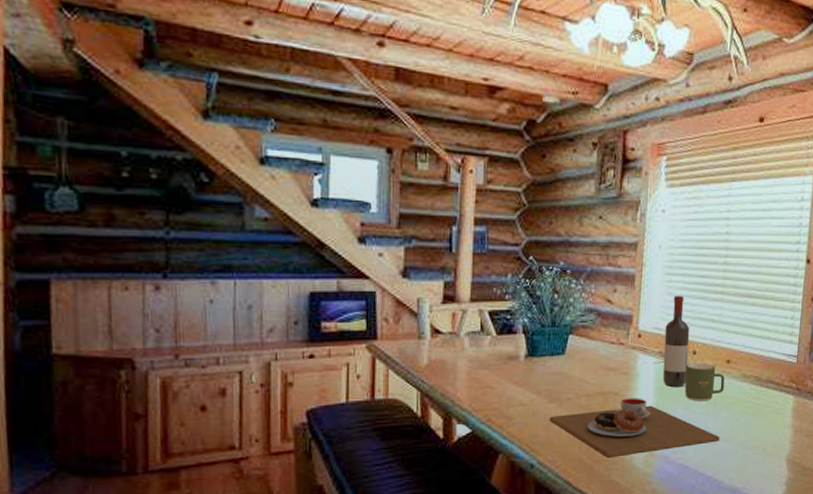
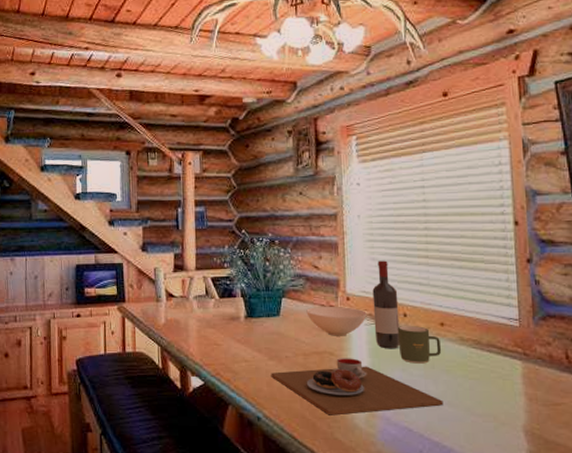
bowl: none [594,343,657,376] -> present [306,306,367,336]

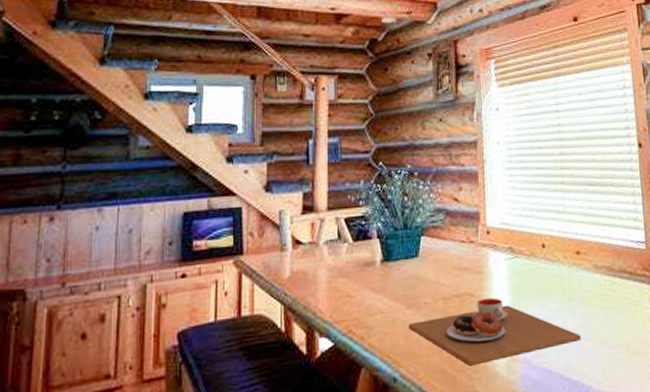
bowl: present [306,306,367,336] -> none [446,241,507,275]
wine bottle: present [372,260,400,349] -> none [512,189,539,284]
mug: present [397,325,442,364] -> none [536,256,578,298]

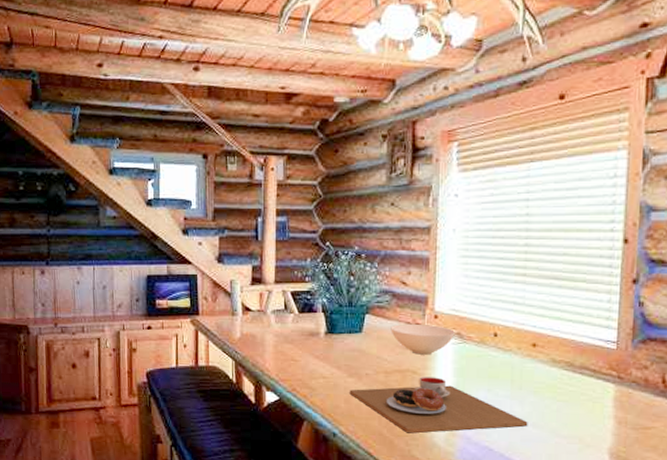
bowl: none [446,241,507,275] -> present [391,323,455,355]

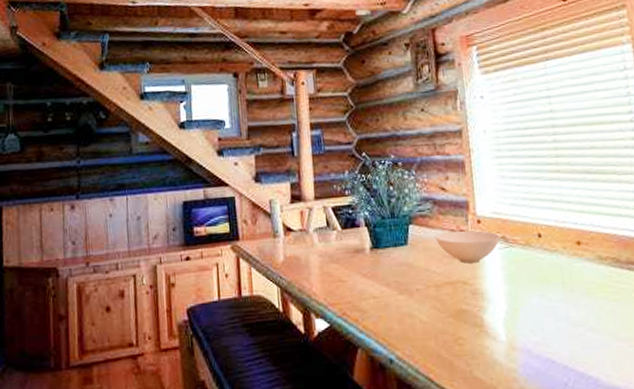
place setting: present [349,377,528,434] -> none [401,286,586,352]

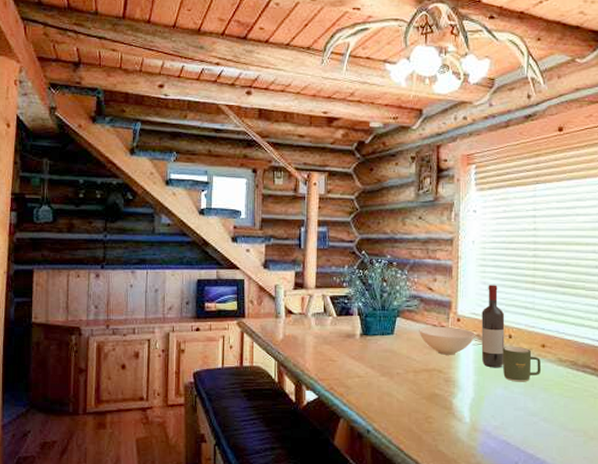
wine bottle: none [503,177,536,274] -> present [481,285,505,368]
mug: none [532,246,580,288] -> present [502,346,542,382]

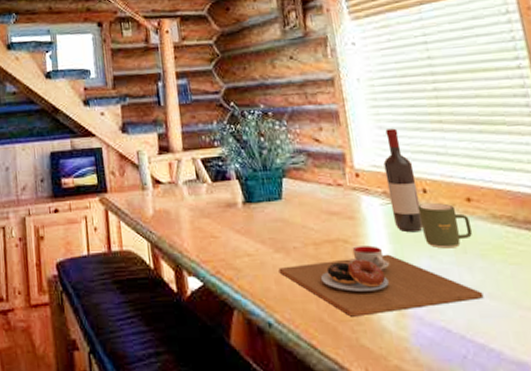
place setting: none [382,375,540,429] -> present [278,245,484,317]
bowl: present [419,326,475,355] -> none [311,184,381,220]

